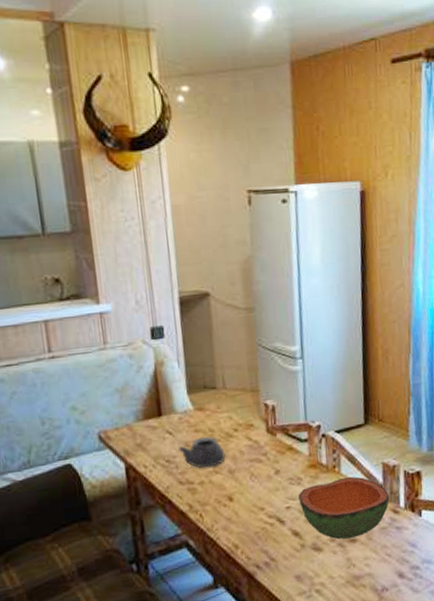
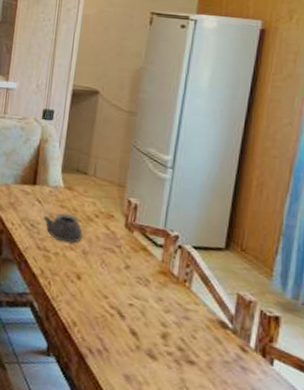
bowl: present [299,476,390,540] -> none [143,291,240,361]

